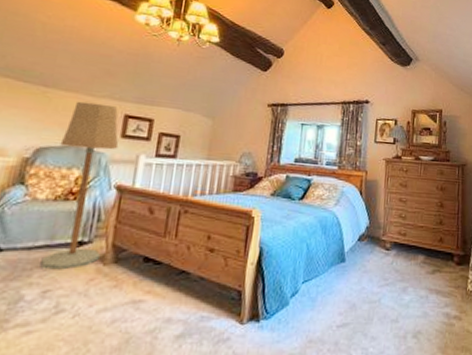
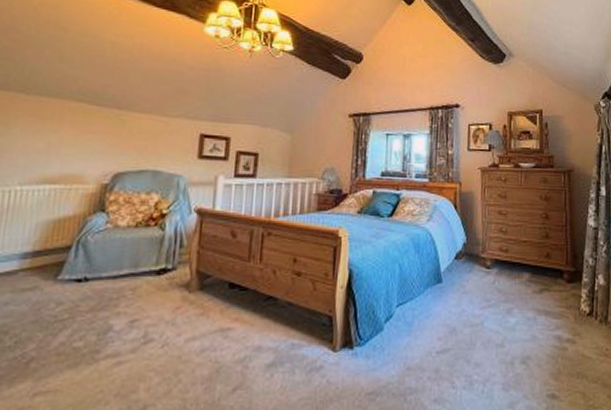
floor lamp: present [40,101,119,270] -> none [126,122,196,299]

